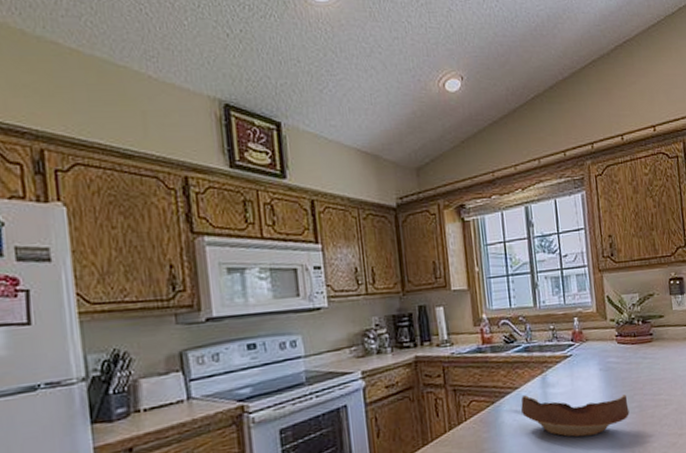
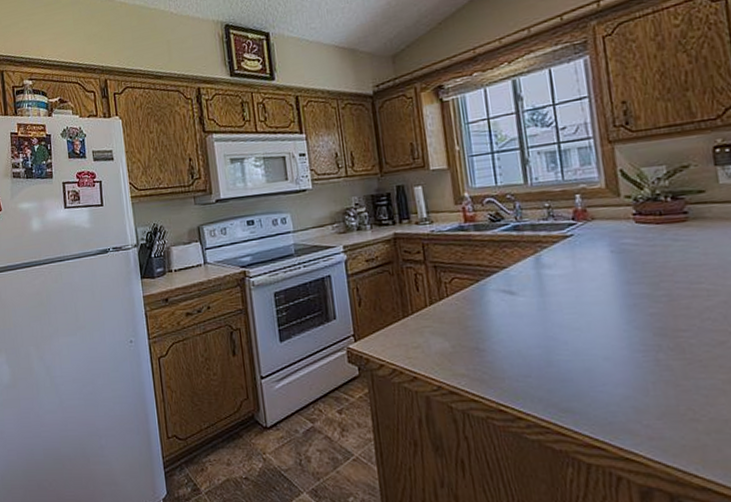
bowl: present [521,394,630,437] -> none [510,275,654,324]

